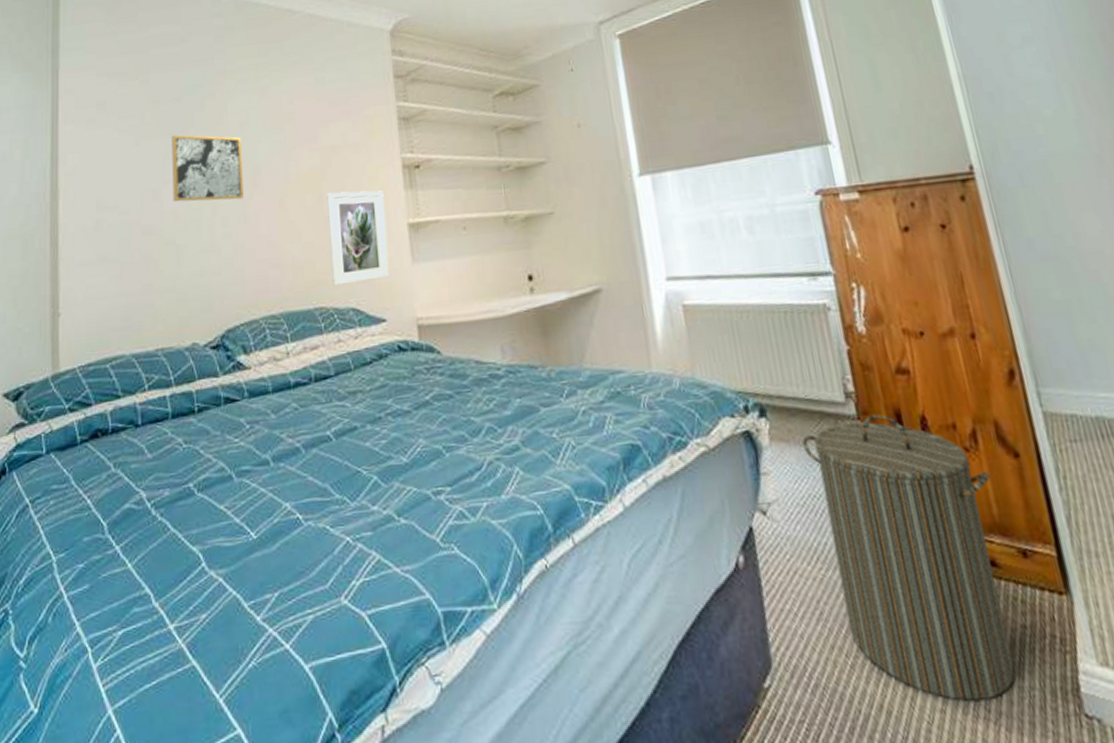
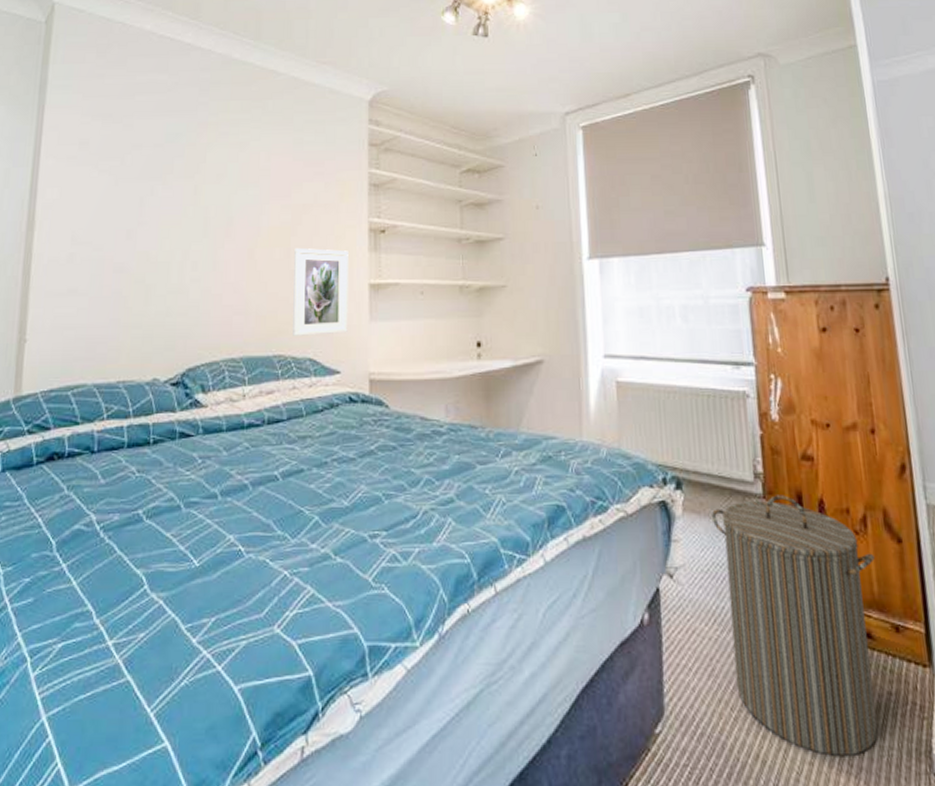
wall art: present [171,134,244,202] -> none [146,179,217,247]

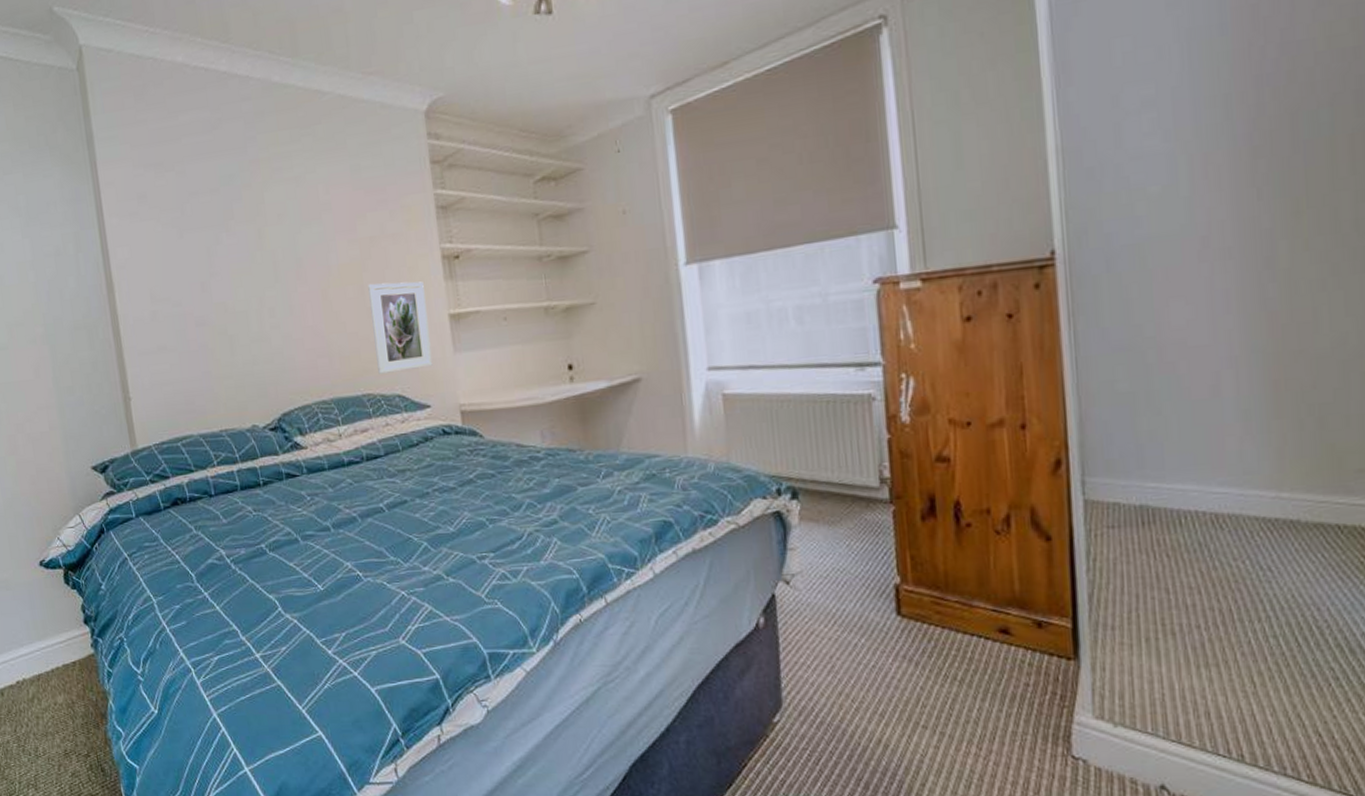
laundry hamper: present [711,495,878,756] -> none [831,498,1018,740]

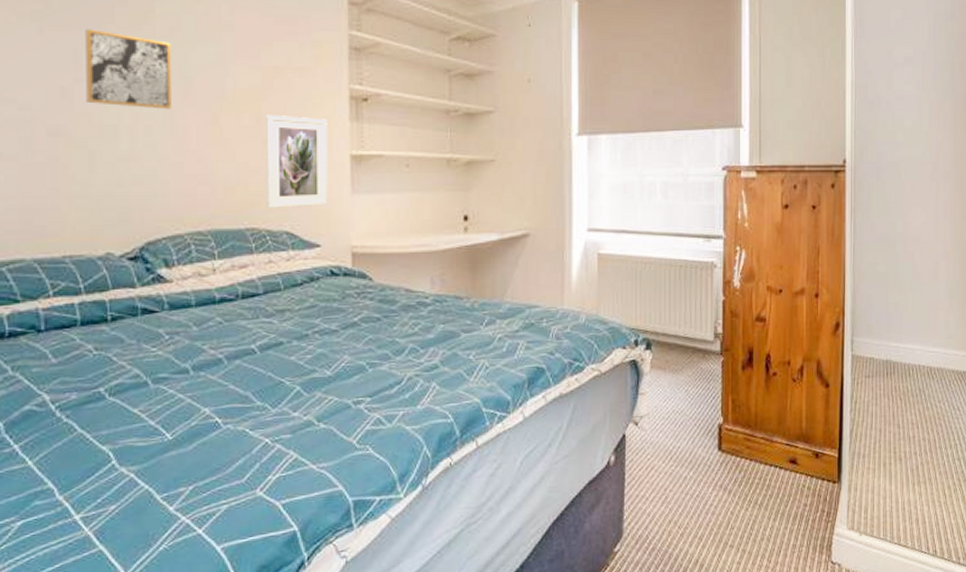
wall art: none [213,227,288,294] -> present [85,28,171,110]

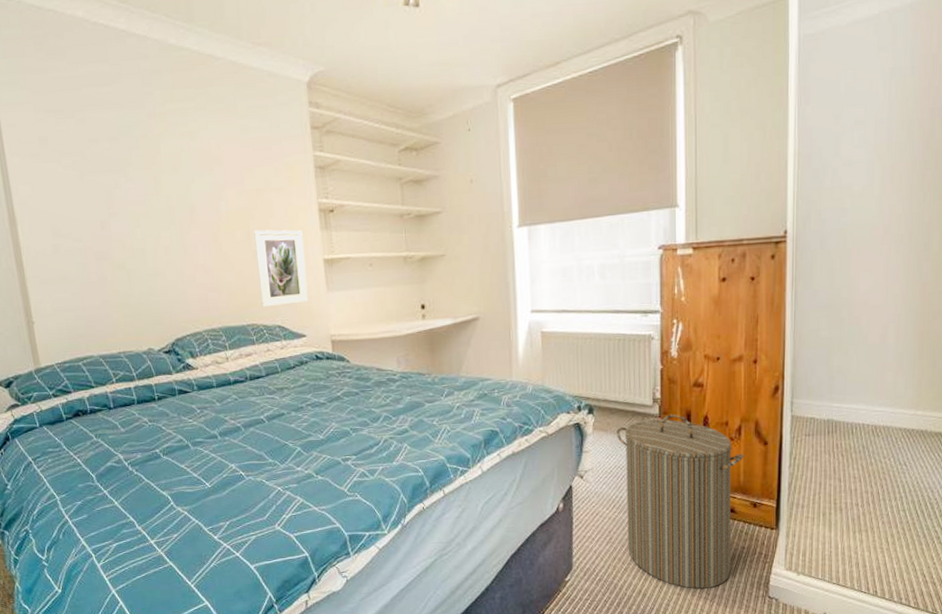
wall art: present [85,28,171,110] -> none [112,172,182,233]
laundry hamper: none [675,351,806,556] -> present [616,414,744,589]

